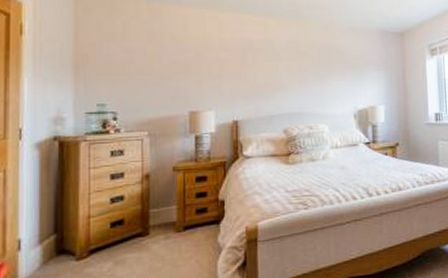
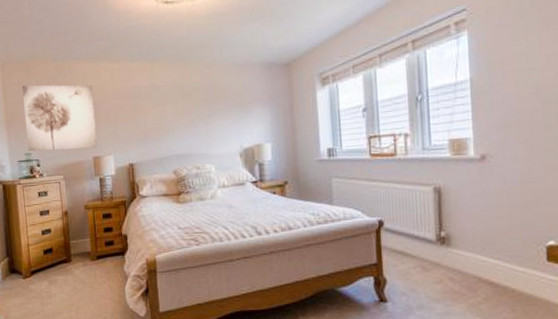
wall art: none [101,24,196,103] -> present [21,85,98,152]

